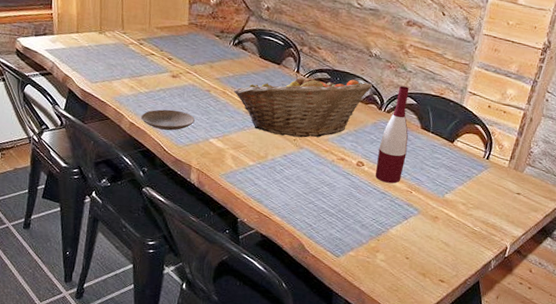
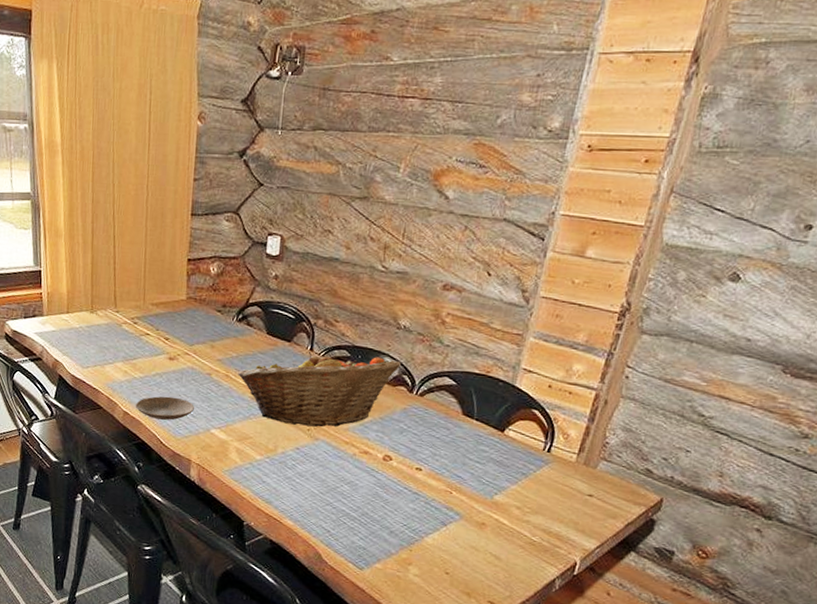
wine bottle: present [375,86,409,184] -> none [406,363,447,482]

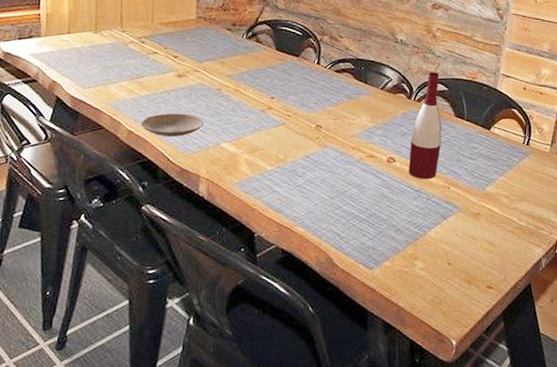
fruit basket: present [238,351,401,427] -> none [248,64,400,135]
wine bottle: none [406,363,447,482] -> present [409,72,442,179]

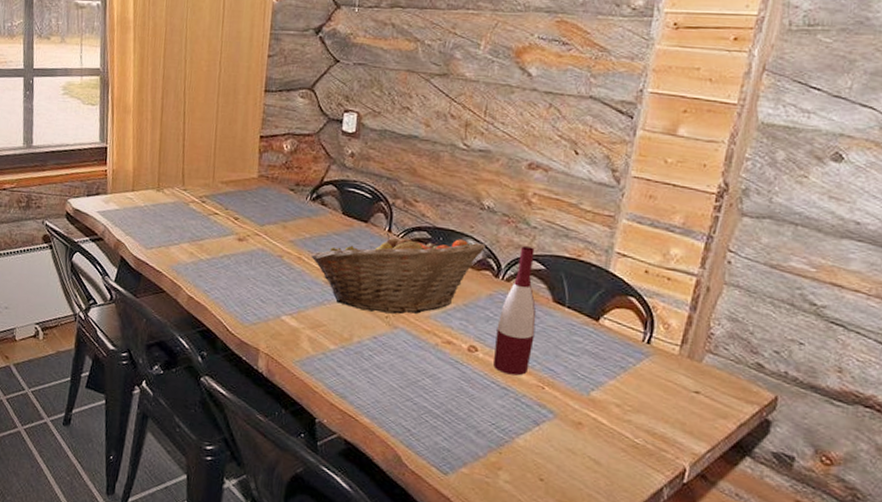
plate: present [140,113,204,137] -> none [200,279,264,306]
fruit basket: none [248,64,400,135] -> present [311,232,485,315]

